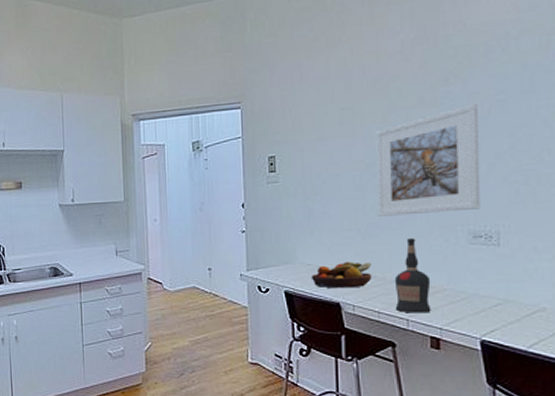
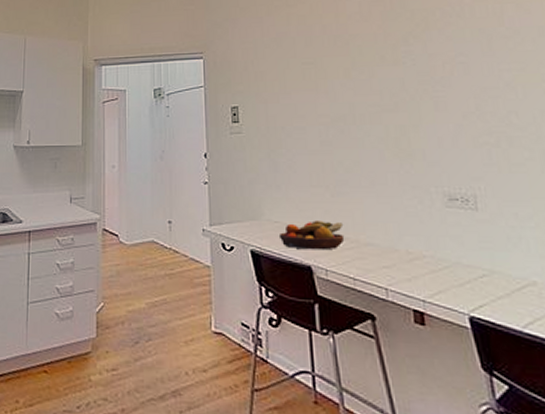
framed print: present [375,104,481,216] -> none [339,65,453,173]
liquor bottle: present [394,238,431,313] -> none [368,198,412,283]

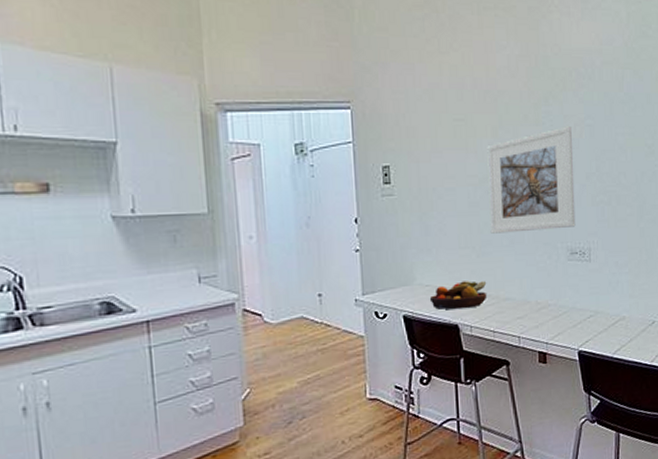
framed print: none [339,65,453,173] -> present [487,126,576,234]

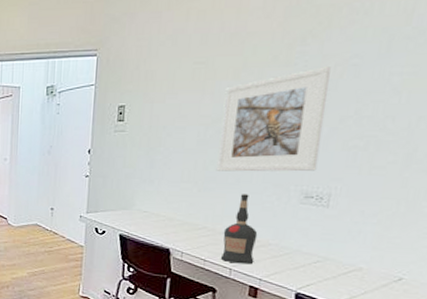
fruit bowl: present [429,281,487,310] -> none [145,211,205,237]
liquor bottle: none [507,255,539,330] -> present [220,194,258,265]

